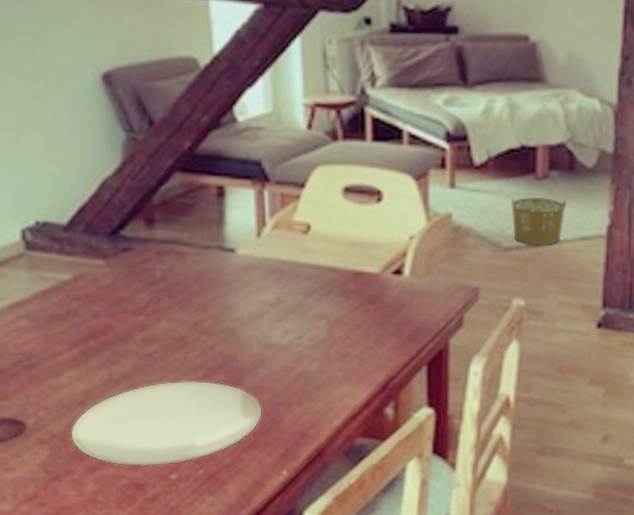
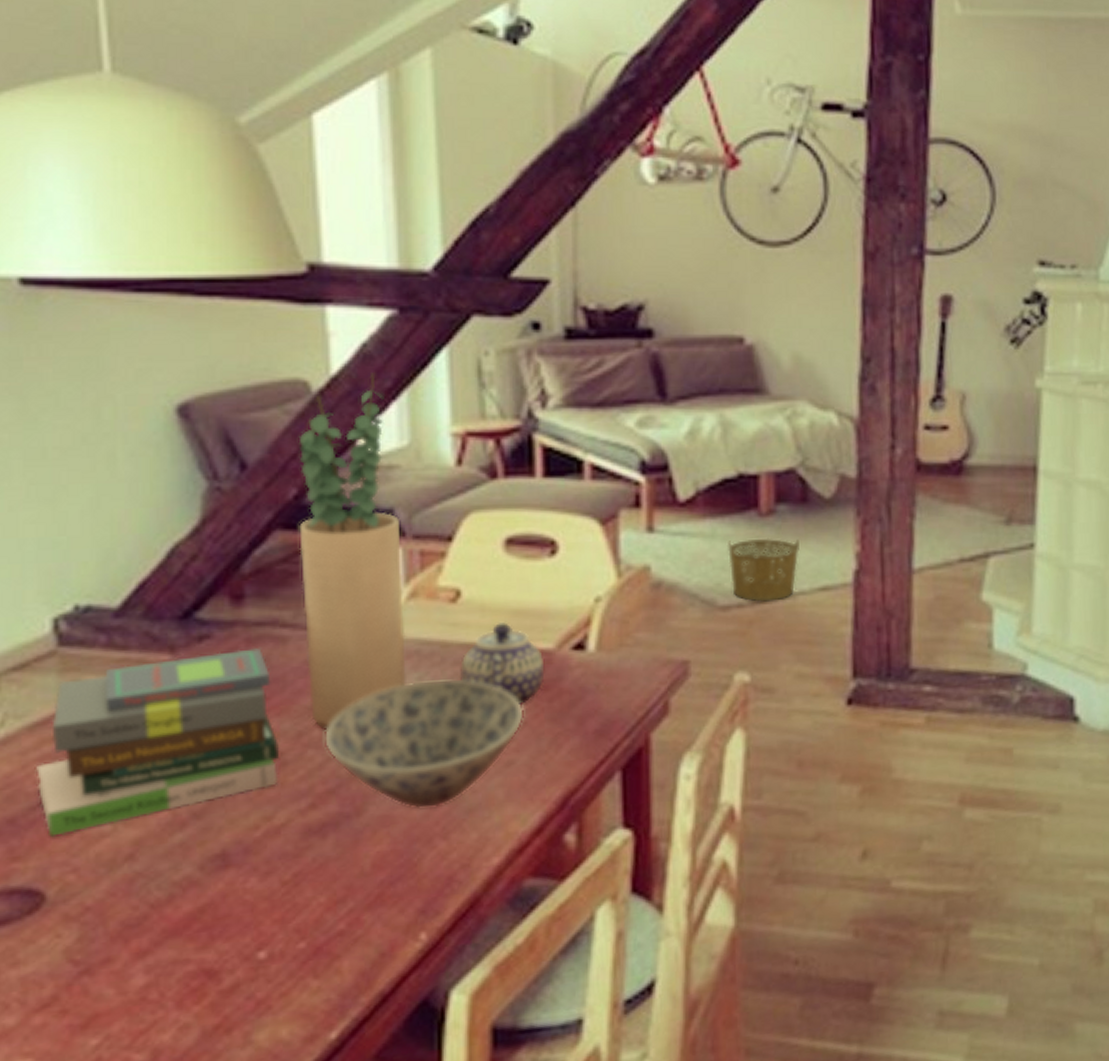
books: none [15,260,182,385] -> present [36,648,279,837]
plate: present [70,381,262,467] -> none [112,813,392,946]
vase: none [191,54,272,322] -> present [298,372,406,730]
bowl: none [213,290,356,384] -> present [323,677,524,810]
teapot: none [308,251,372,313] -> present [457,622,545,706]

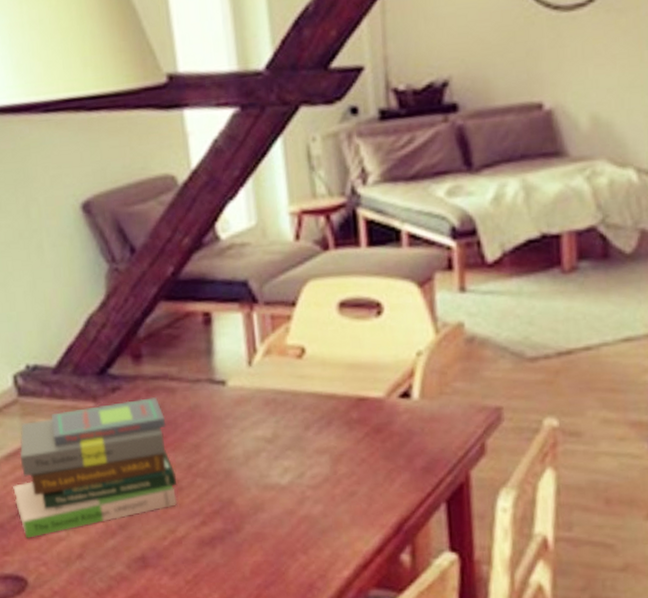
vase: present [298,372,406,730] -> none [171,164,267,463]
bowl: present [323,677,524,810] -> none [207,421,362,529]
teapot: present [457,622,545,706] -> none [306,375,378,445]
basket: present [726,538,799,602] -> none [532,293,602,354]

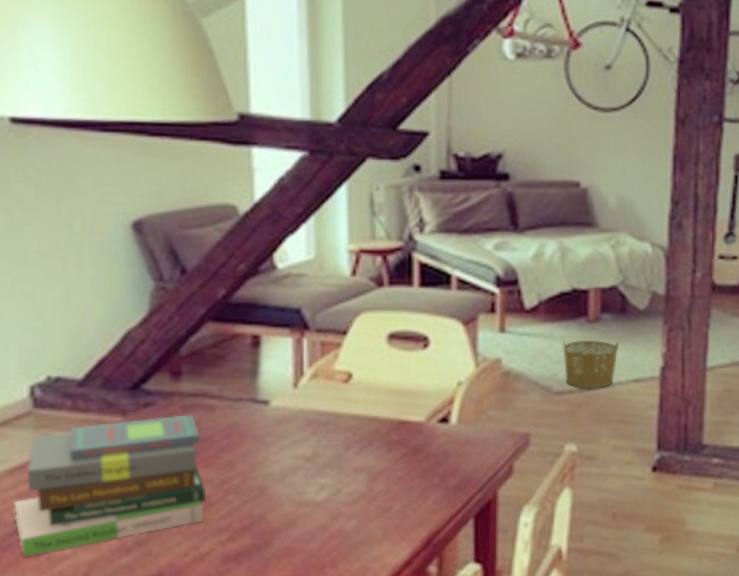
basket: none [532,293,602,354] -> present [562,339,619,389]

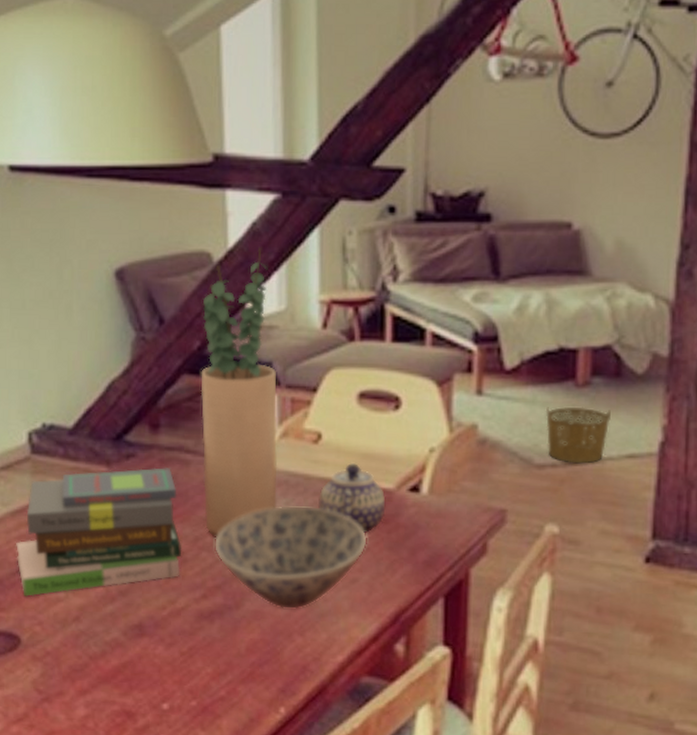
vase: none [226,200,308,480] -> present [200,247,278,538]
bowl: none [241,442,399,544] -> present [213,504,367,610]
teapot: none [347,400,417,465] -> present [316,463,386,534]

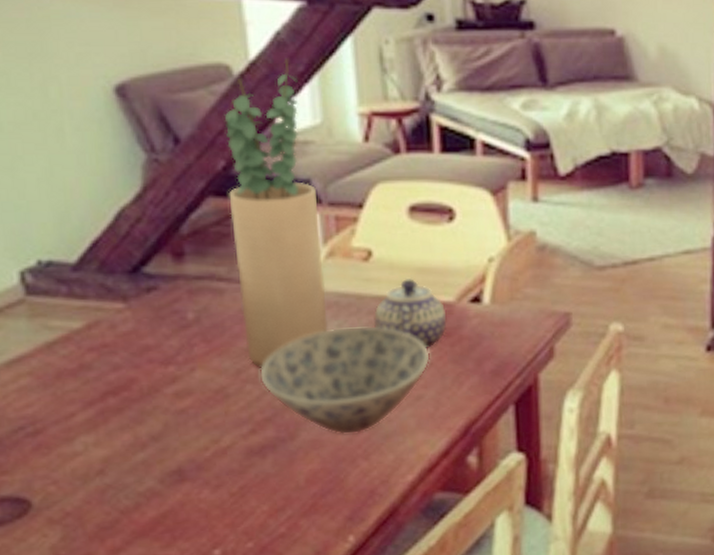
books: present [16,467,181,597] -> none [15,298,222,455]
basket: present [545,407,611,464] -> none [602,208,665,263]

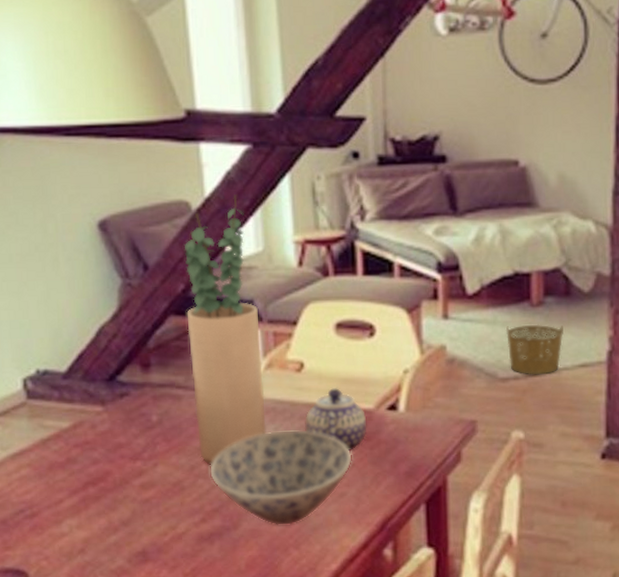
basket: none [602,208,665,263] -> present [505,324,563,375]

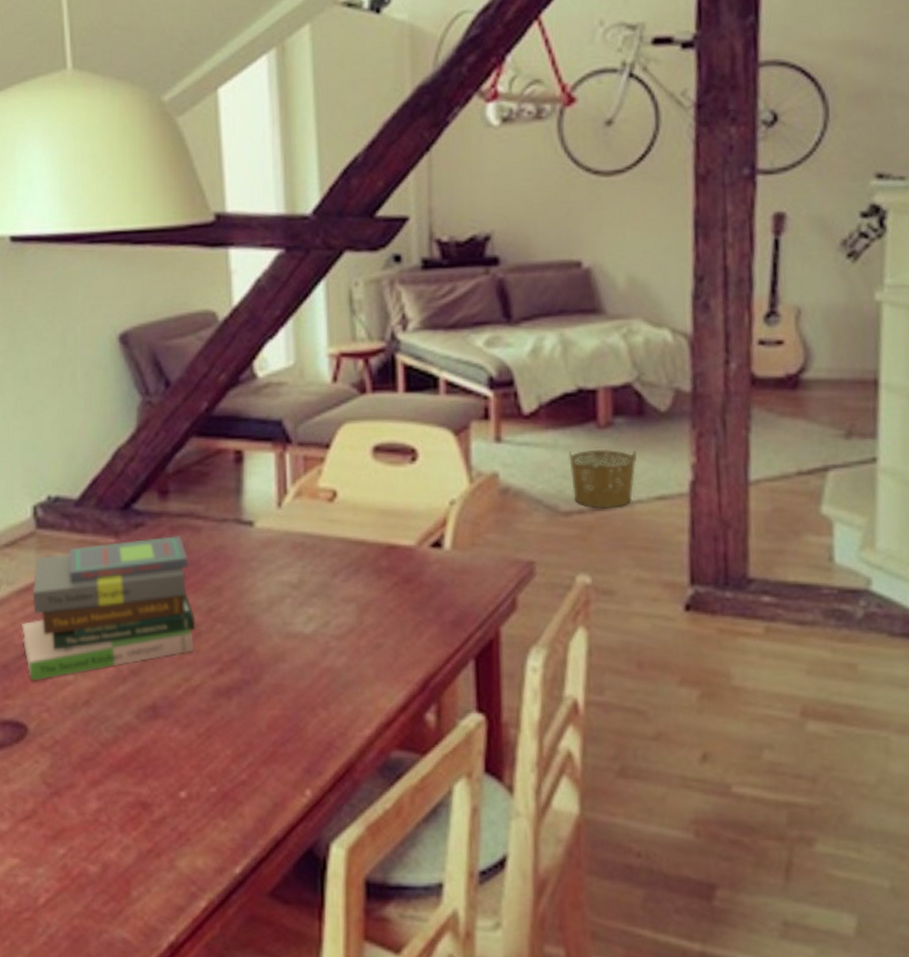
books: none [18,403,179,534] -> present [22,536,195,681]
vase: present [184,194,266,465] -> none [208,303,293,607]
bowl: present [209,429,352,526] -> none [228,568,390,681]
teapot: present [303,388,367,452] -> none [334,521,408,595]

